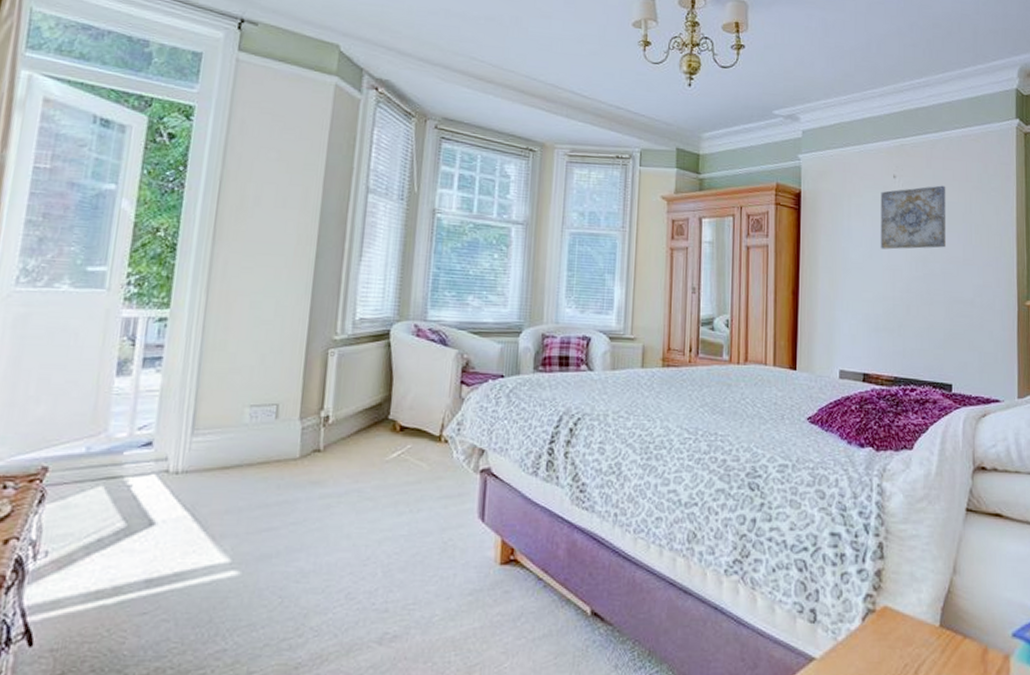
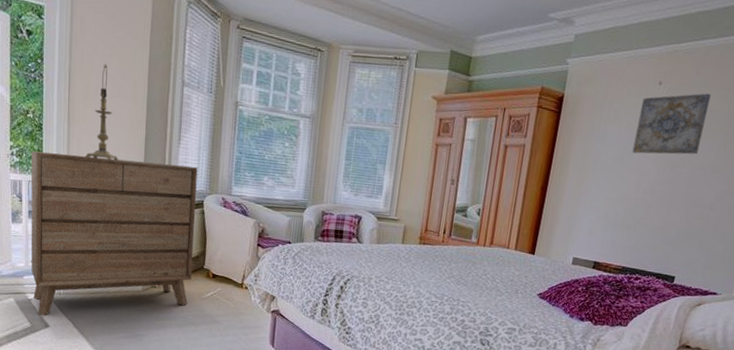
dresser: none [135,278,383,509] -> present [31,151,198,316]
table lamp: none [232,170,278,286] -> present [85,63,118,161]

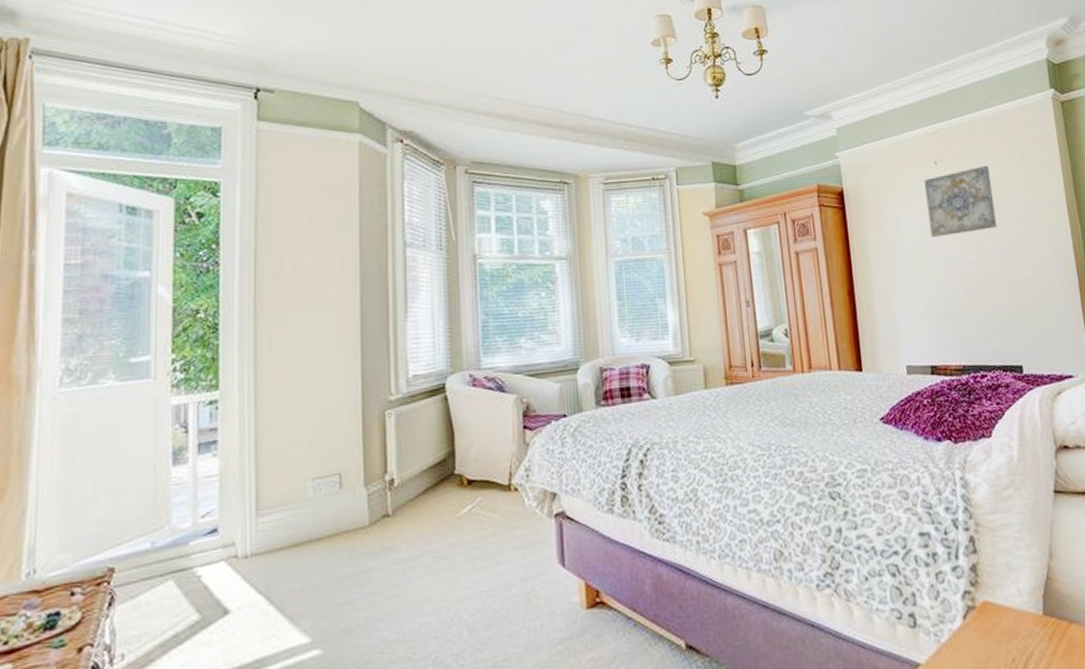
dresser: present [31,151,198,316] -> none [201,342,439,599]
table lamp: present [85,63,118,161] -> none [280,236,325,357]

